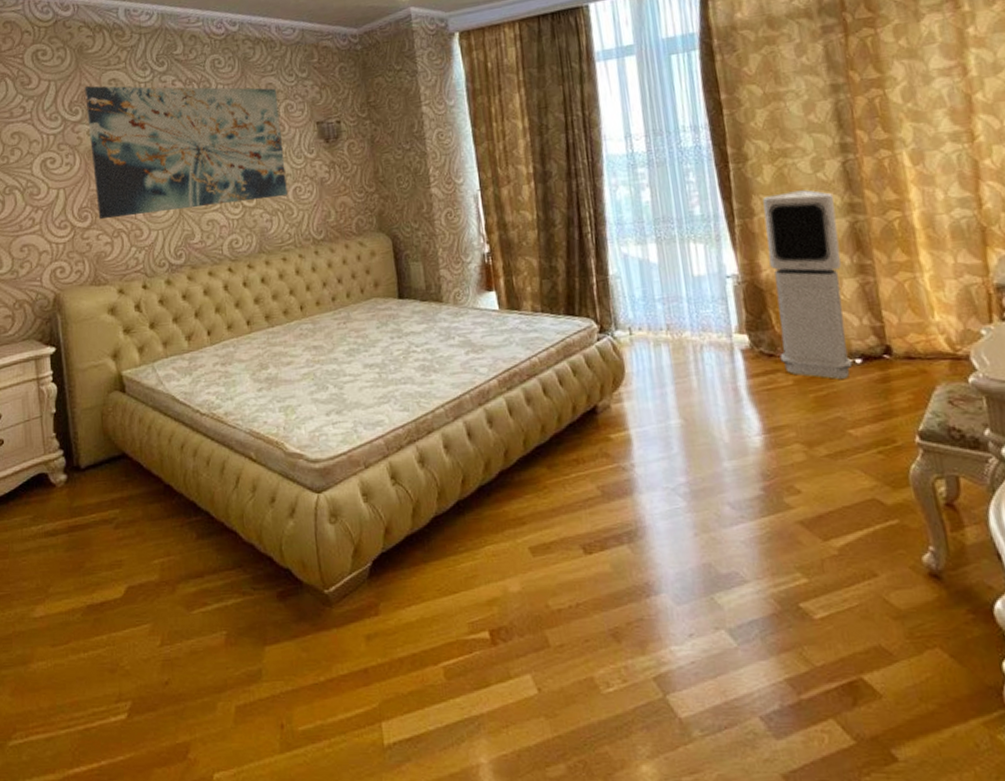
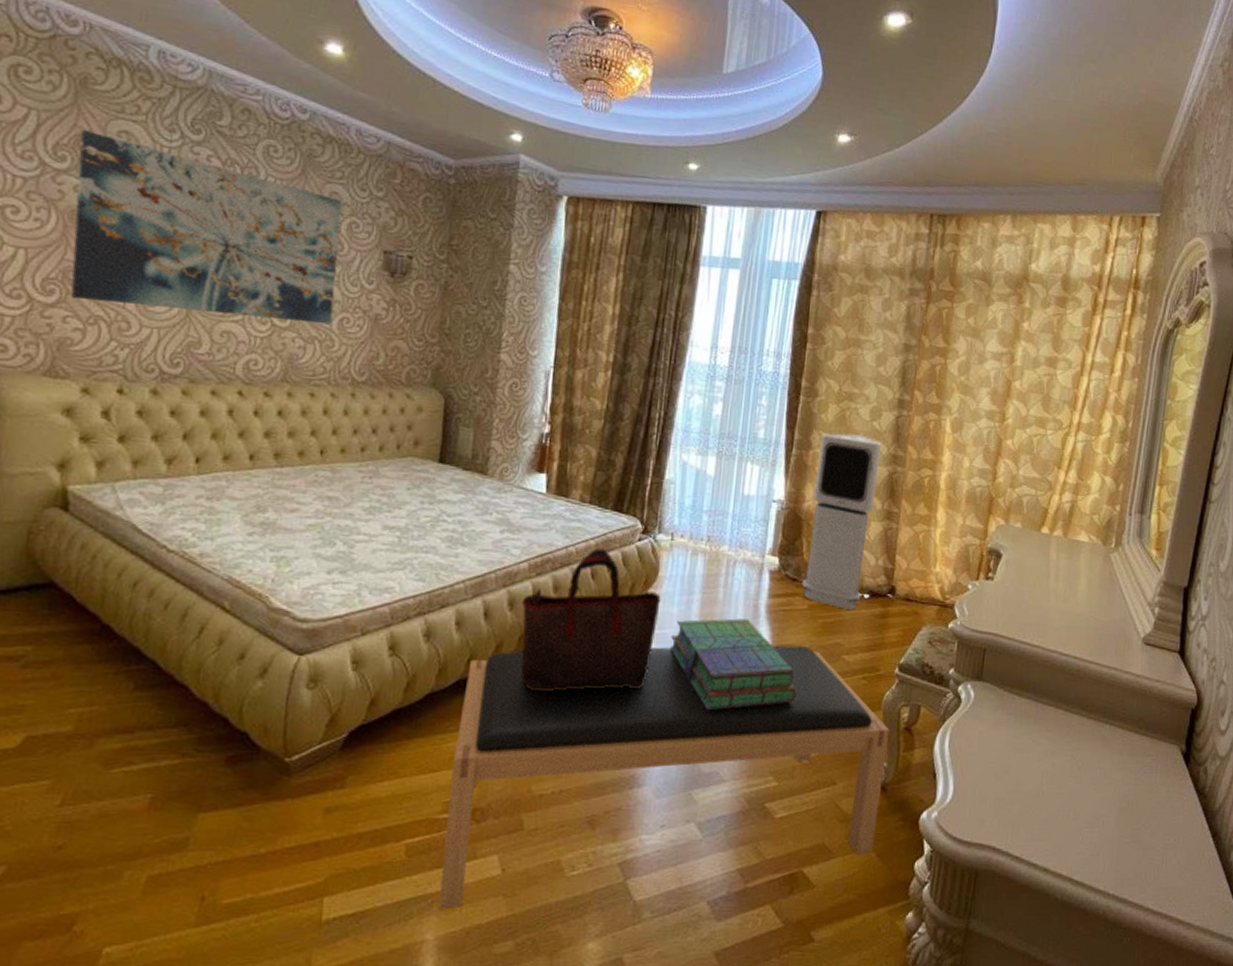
bench: none [464,425,944,732] -> present [438,645,890,909]
handbag: none [499,354,638,504] -> present [521,548,661,692]
stack of books: none [653,404,805,507] -> present [670,618,797,711]

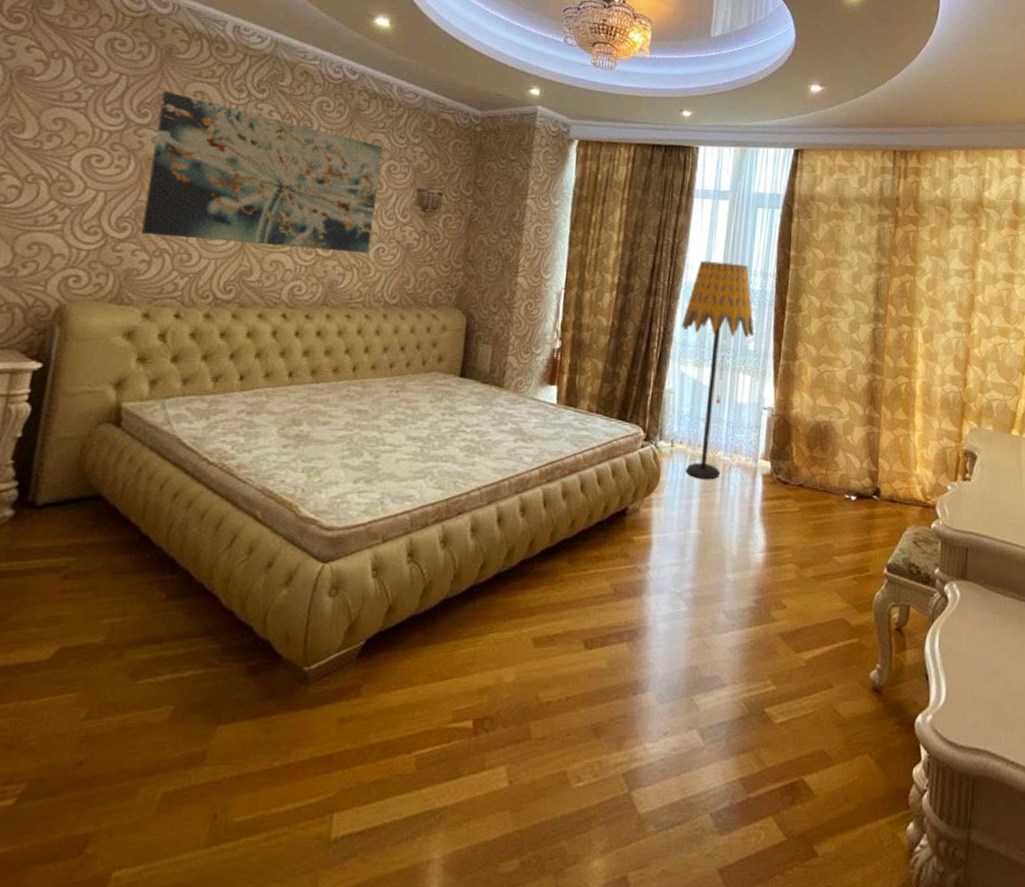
bench: present [438,645,890,909] -> none [446,547,881,826]
handbag: present [521,548,661,692] -> none [531,455,662,597]
stack of books: present [670,618,797,711] -> none [671,521,791,614]
floor lamp: none [683,337,765,576] -> present [681,260,754,480]
air purifier: present [801,433,882,610] -> none [792,344,861,511]

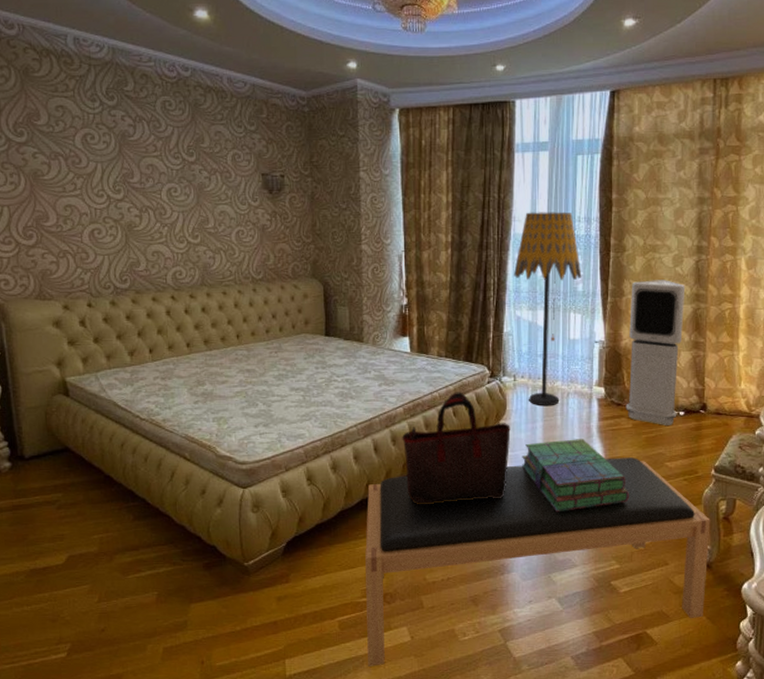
wall art: present [140,91,383,254] -> none [30,110,231,240]
bench: none [446,547,881,826] -> present [365,457,710,666]
handbag: none [531,455,662,597] -> present [402,392,511,505]
stack of books: none [671,521,791,614] -> present [522,439,629,513]
air purifier: none [792,344,861,511] -> present [625,280,686,425]

